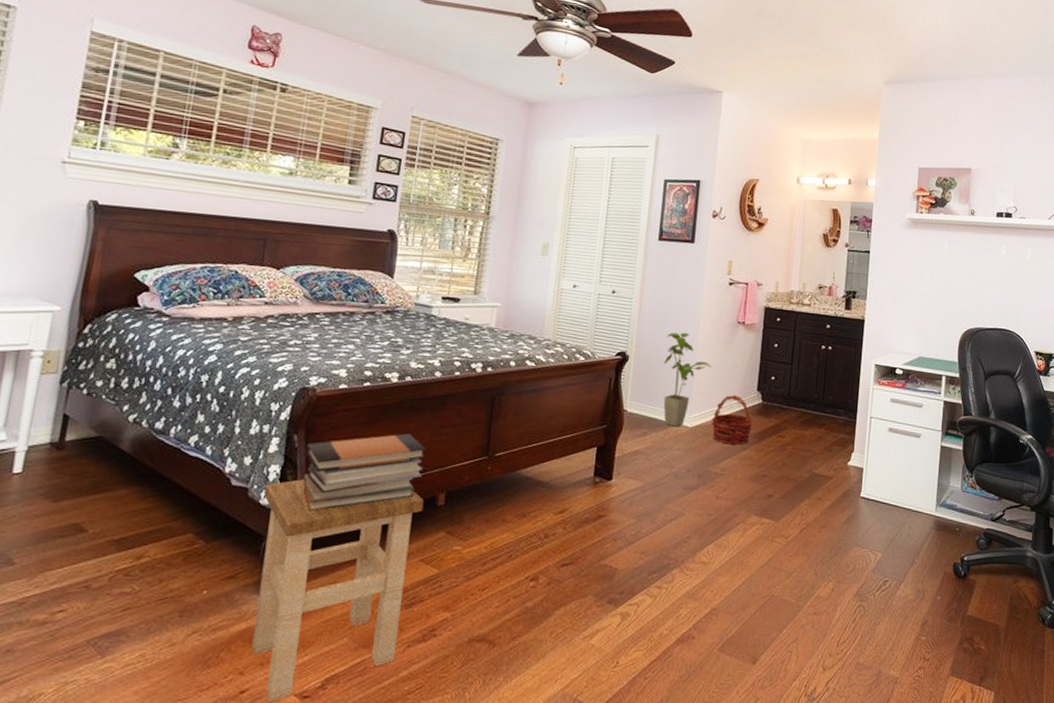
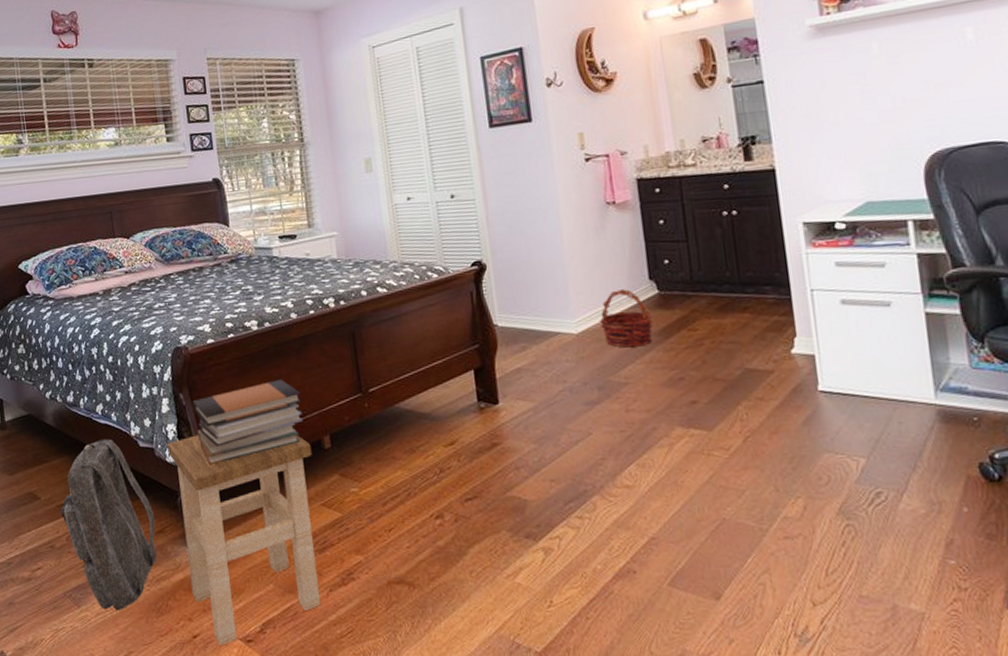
backpack: none [110,473,229,663] -> present [61,439,157,611]
house plant: present [663,332,712,427] -> none [524,226,586,336]

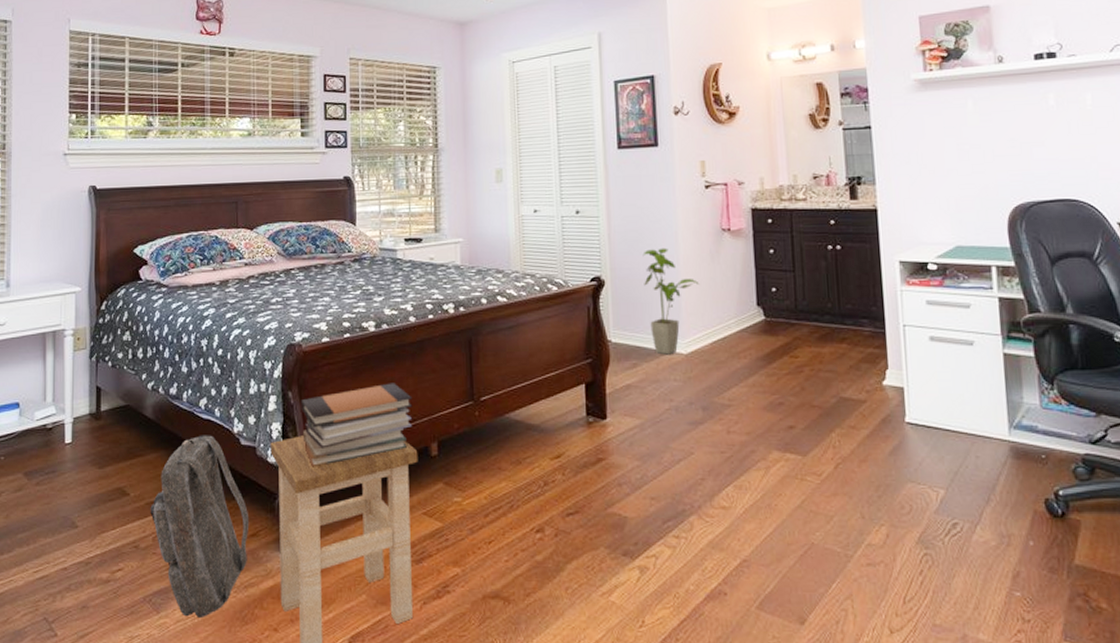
house plant: none [524,226,586,336] -> present [642,247,700,355]
basket: present [600,289,653,348] -> none [709,313,758,370]

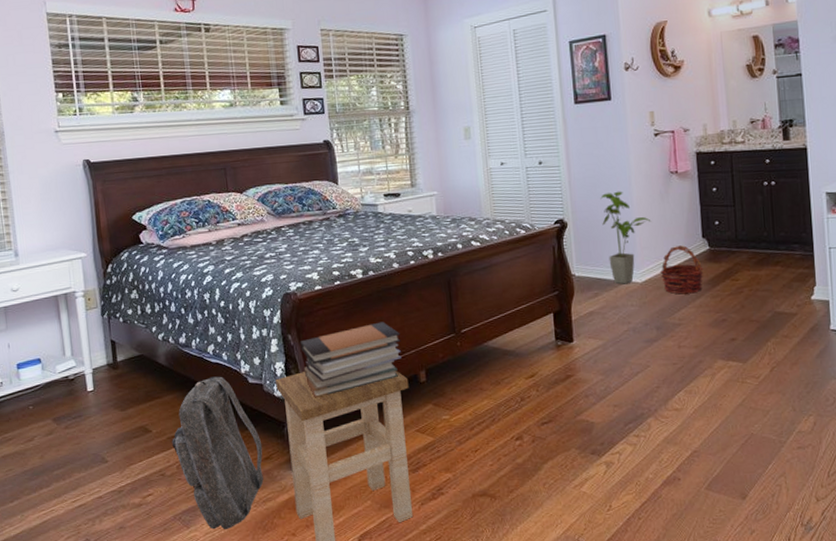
basket: none [709,313,758,370] -> present [661,245,704,295]

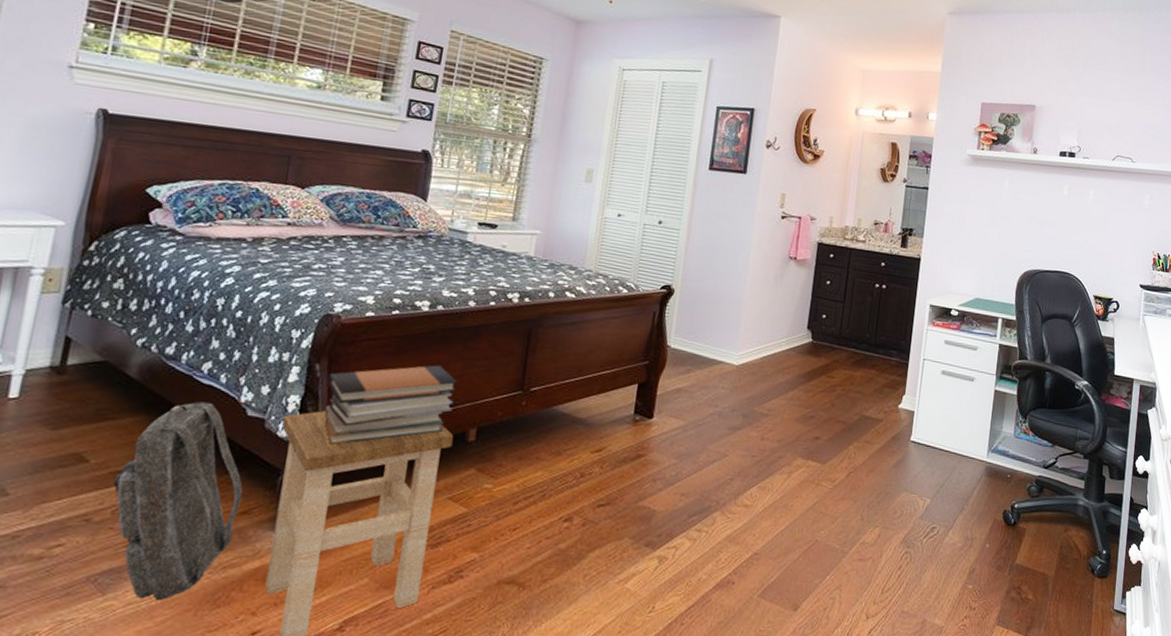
house plant: present [600,191,652,284] -> none [709,266,761,365]
basket: present [661,245,704,295] -> none [759,333,802,385]

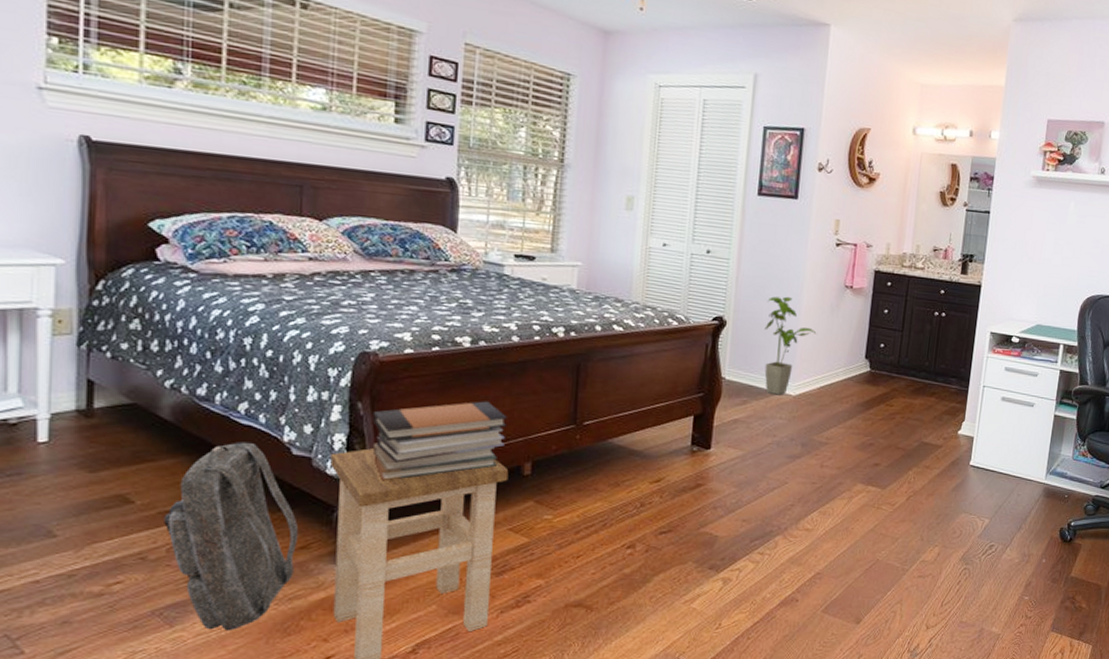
house plant: none [709,266,761,365] -> present [764,296,817,395]

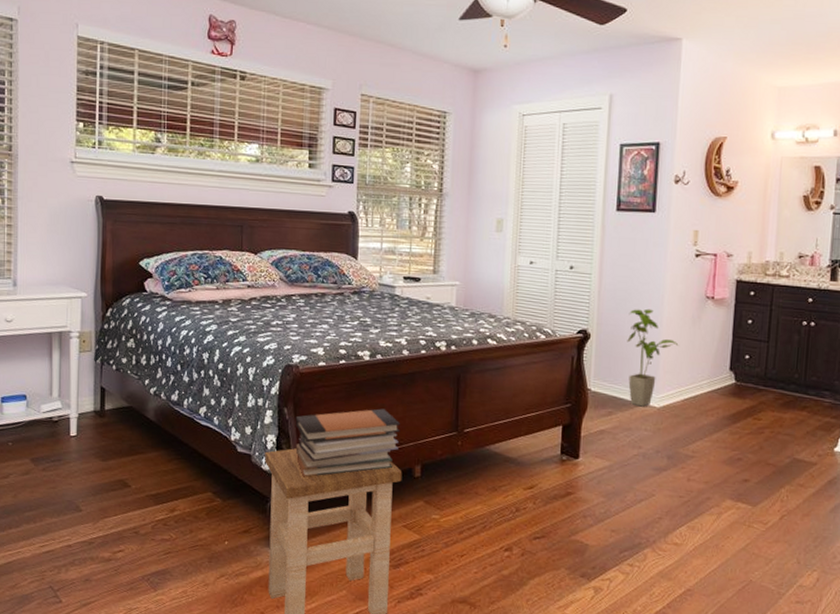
backpack: present [164,442,299,631] -> none [150,439,243,599]

